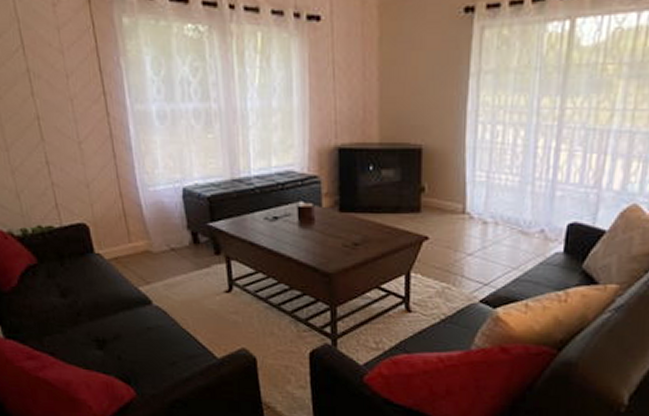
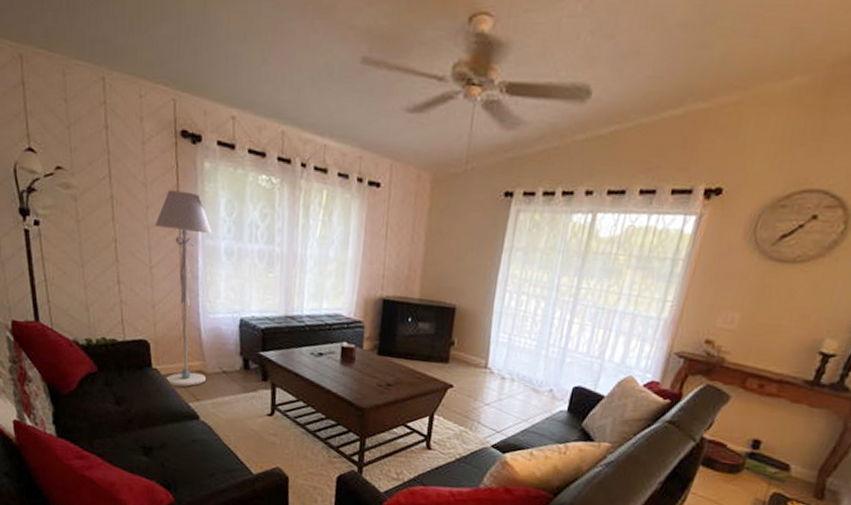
floor lamp: none [77,53,154,271] -> present [154,189,213,387]

